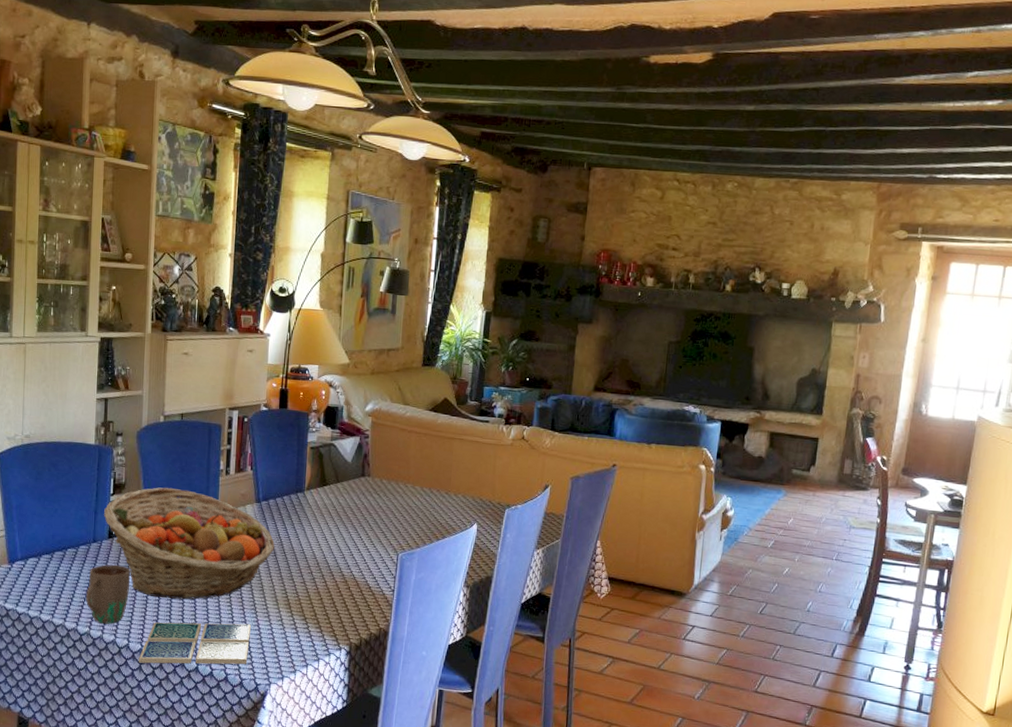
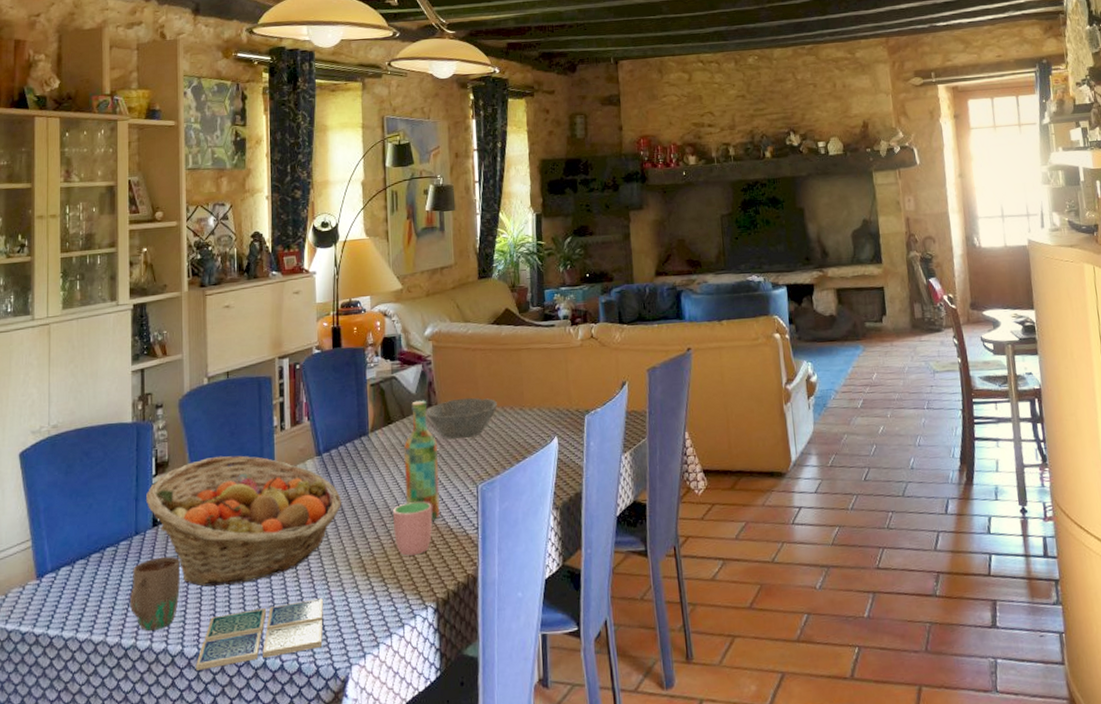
cup: none [318,557,355,604] -> present [393,501,433,556]
wine bottle: none [331,469,366,577] -> present [404,400,440,521]
bowl: none [359,473,425,511] -> present [426,397,497,440]

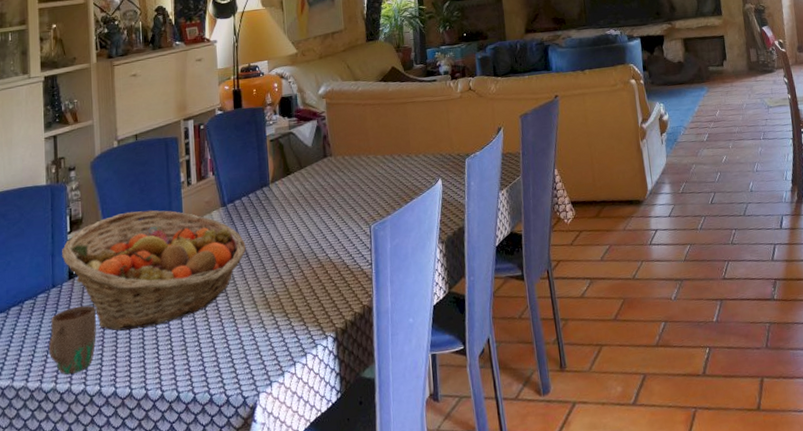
drink coaster: present [196,598,323,670] -> none [113,335,232,407]
cup: present [393,501,433,556] -> none [294,242,330,292]
wine bottle: present [404,400,440,521] -> none [302,152,337,259]
bowl: present [426,397,497,440] -> none [322,147,386,186]

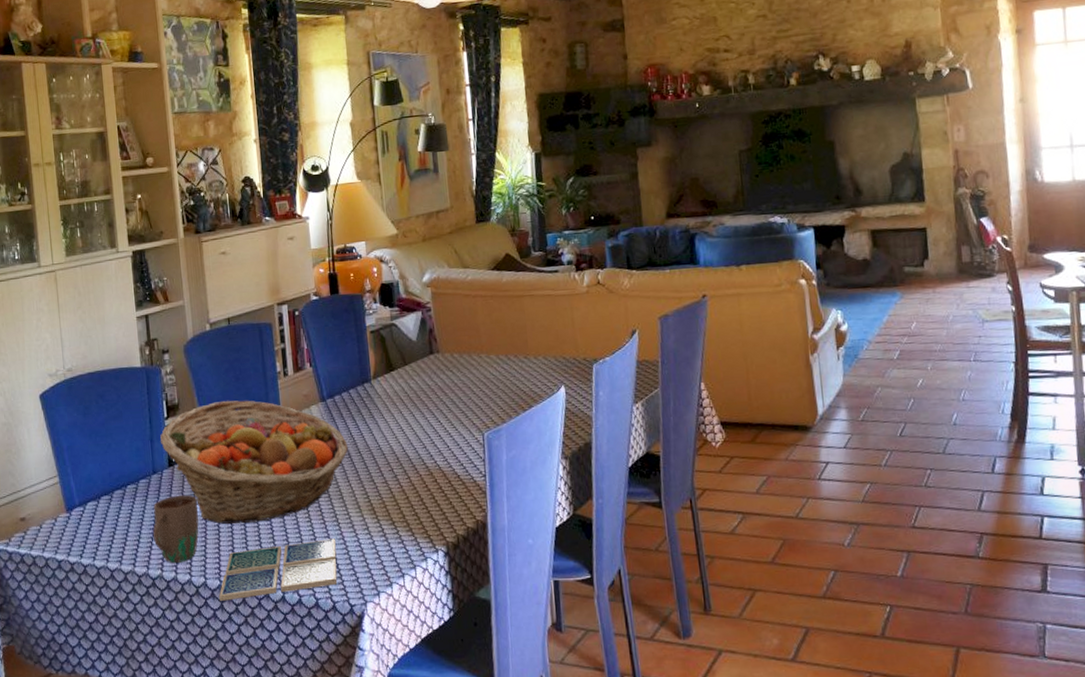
drink coaster: none [113,335,232,407] -> present [219,538,338,601]

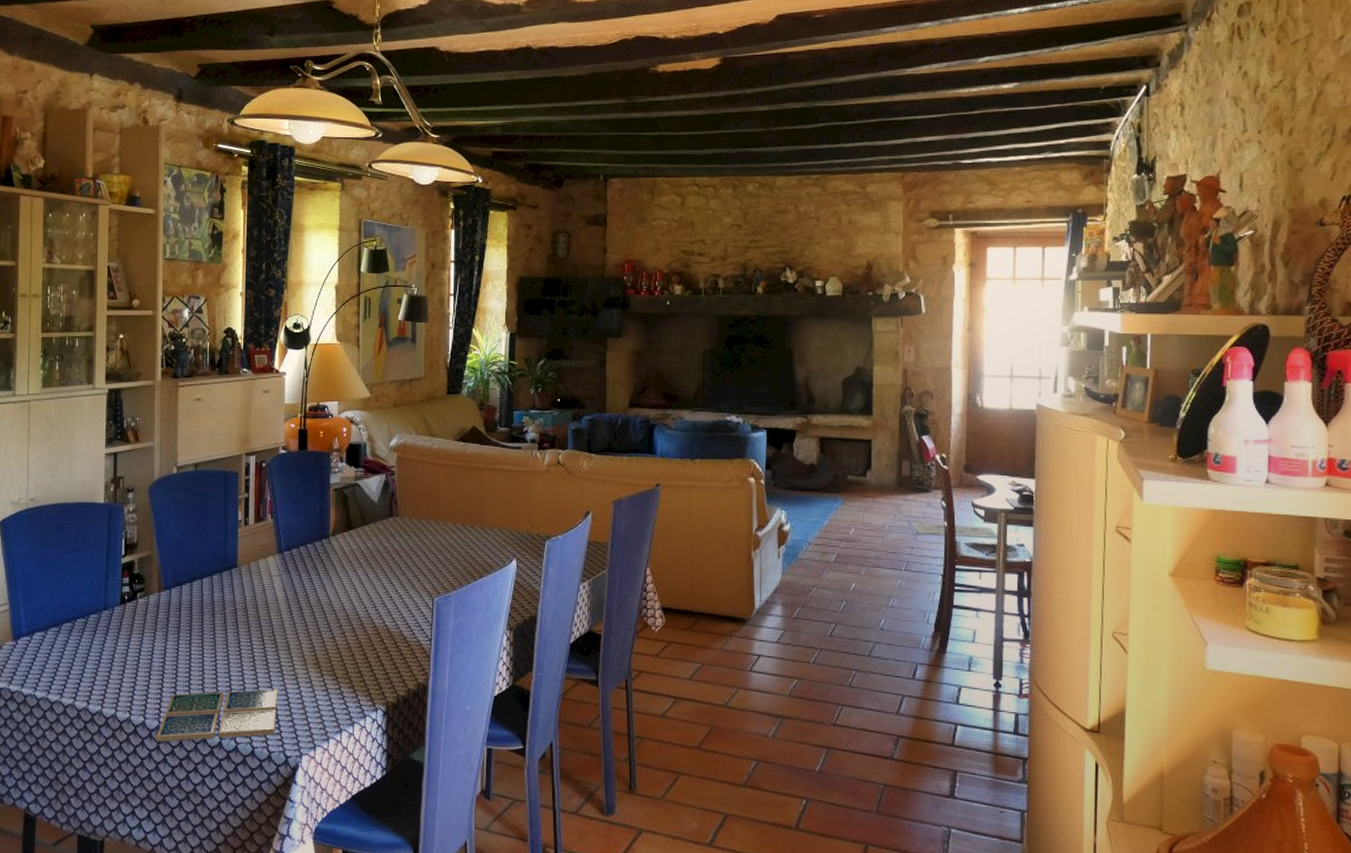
mug: present [153,494,199,563] -> none [98,633,146,700]
fruit basket: present [160,400,348,524] -> none [115,543,300,666]

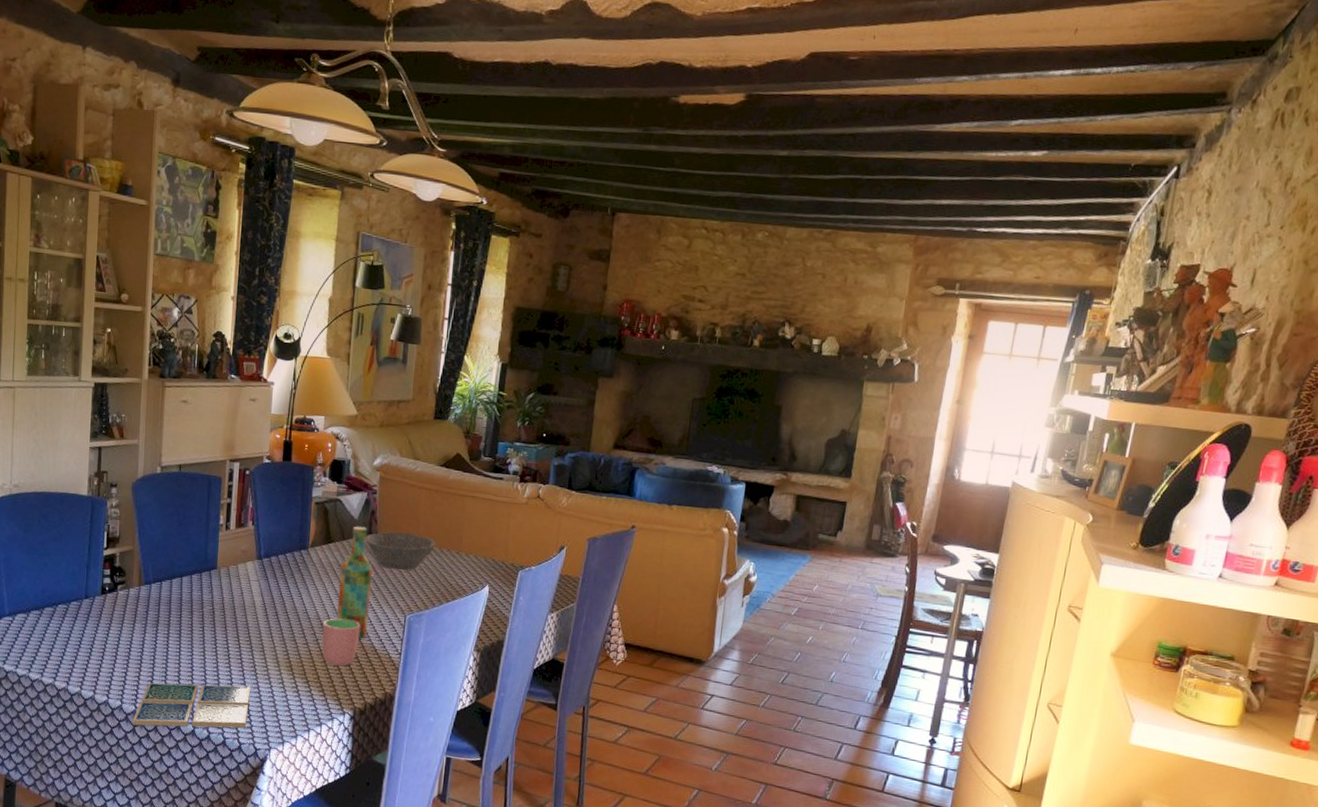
cup: none [349,608,388,659] -> present [322,618,361,667]
wine bottle: none [362,509,396,627] -> present [336,526,372,639]
bowl: none [387,511,458,552] -> present [366,531,435,571]

